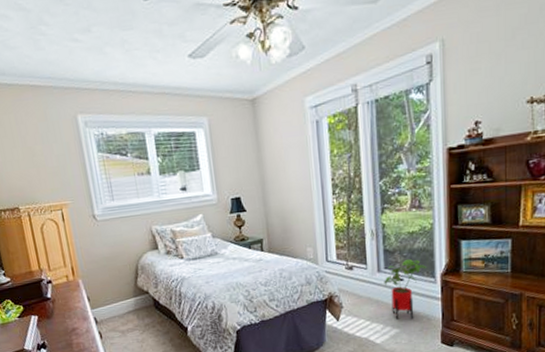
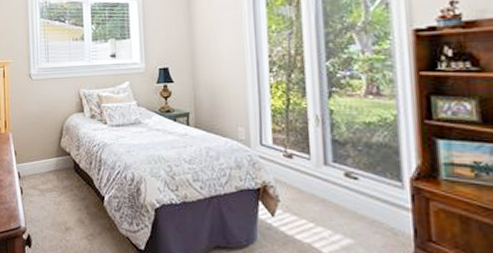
house plant: present [384,258,426,320] -> none [332,154,390,230]

